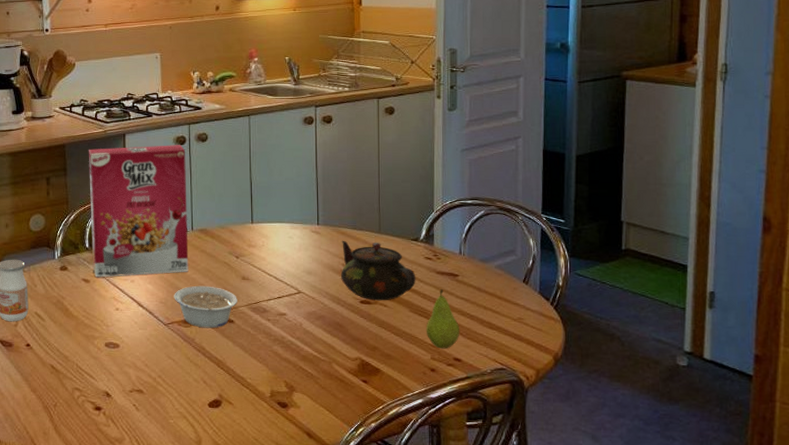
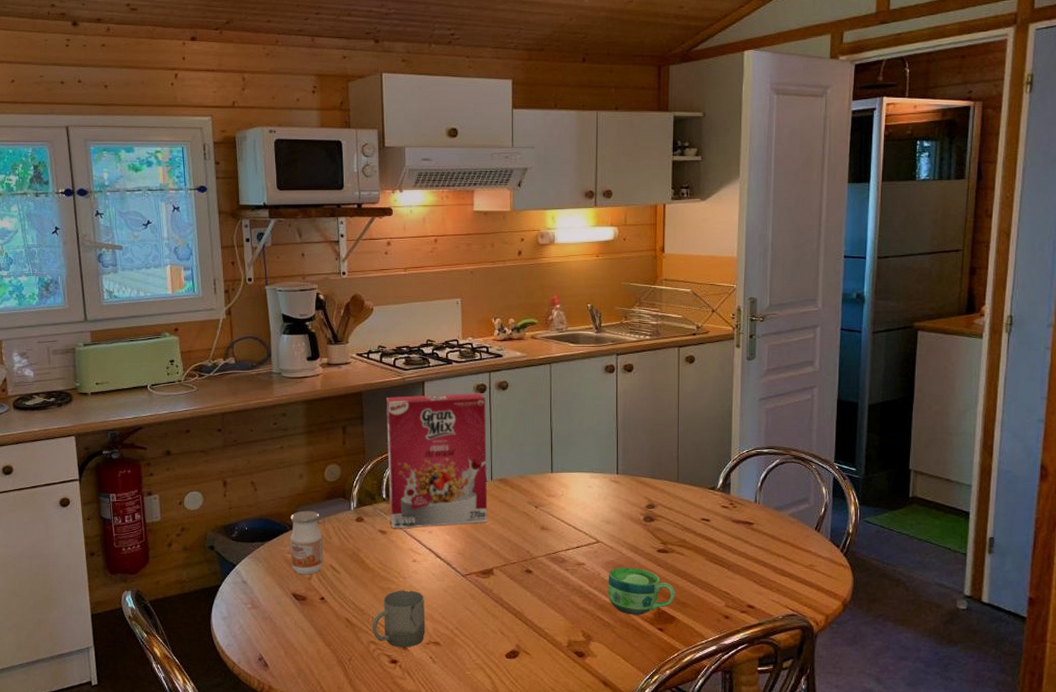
cup: none [76,338,128,395] -> present [372,590,425,648]
legume: present [174,285,237,329] -> none [472,536,536,579]
cup: none [310,318,379,367] -> present [608,567,675,615]
teapot: present [341,240,416,301] -> none [639,489,712,550]
fruit: present [426,289,460,349] -> none [721,537,754,596]

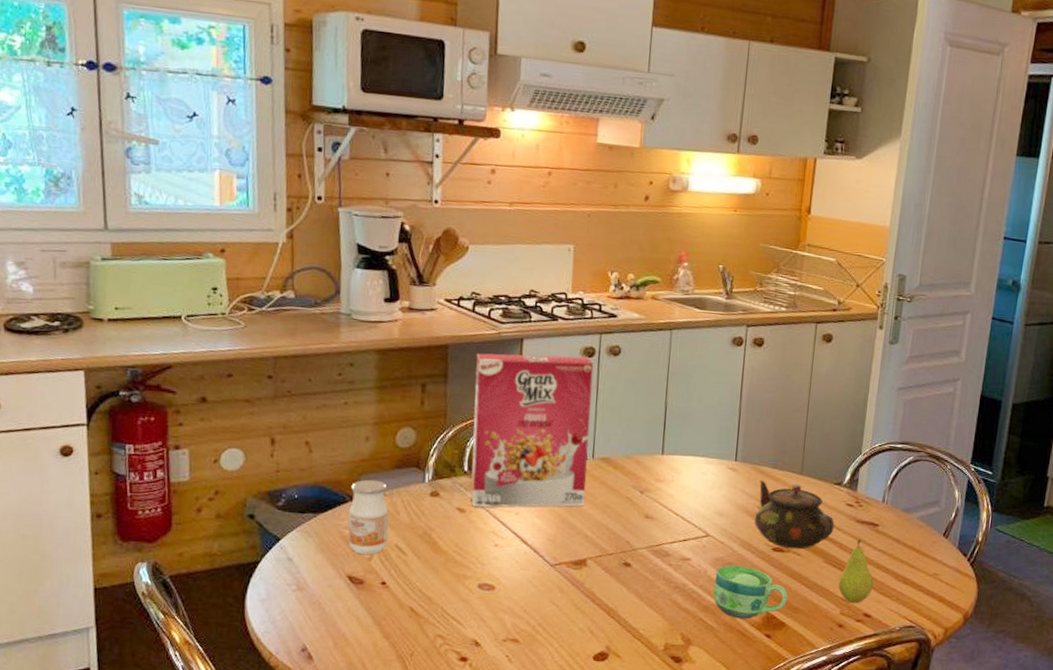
cup: present [372,590,425,648] -> none [440,578,505,644]
teapot: none [639,489,712,550] -> present [754,480,835,549]
fruit: none [721,537,754,596] -> present [838,539,874,604]

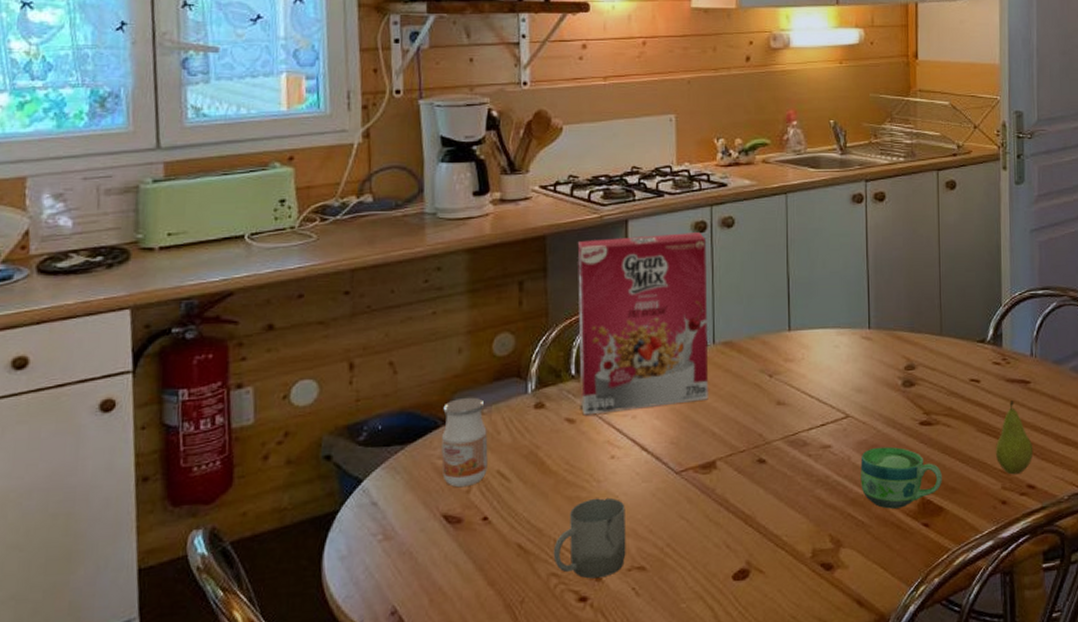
cup: none [440,578,505,644] -> present [553,497,626,579]
teapot: present [754,480,835,549] -> none [896,346,983,421]

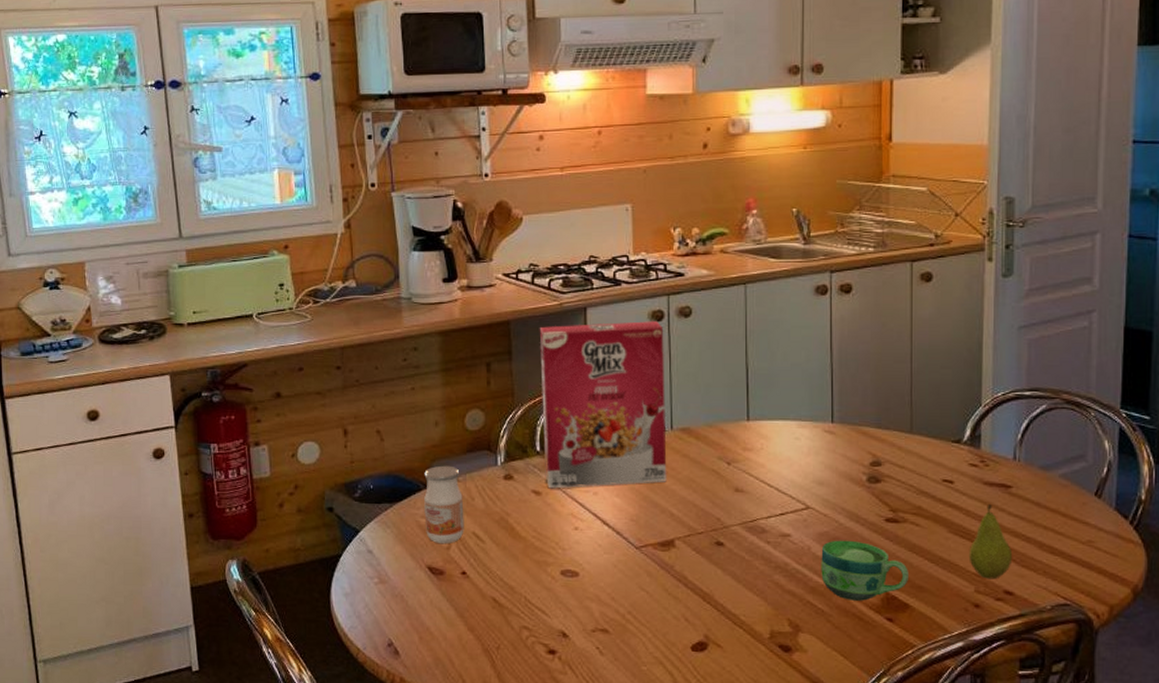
cup: present [553,497,626,579] -> none [524,564,590,635]

